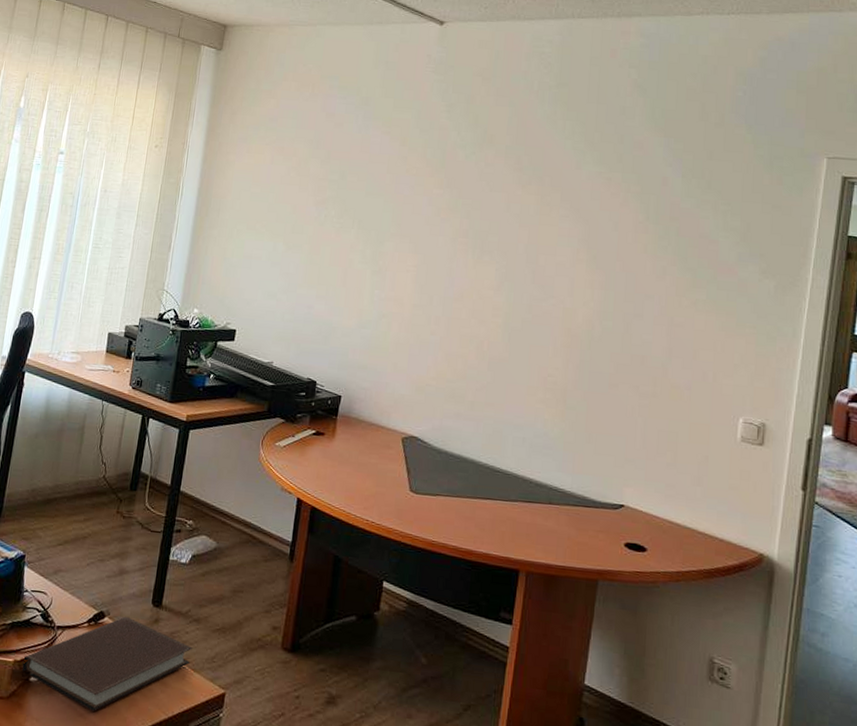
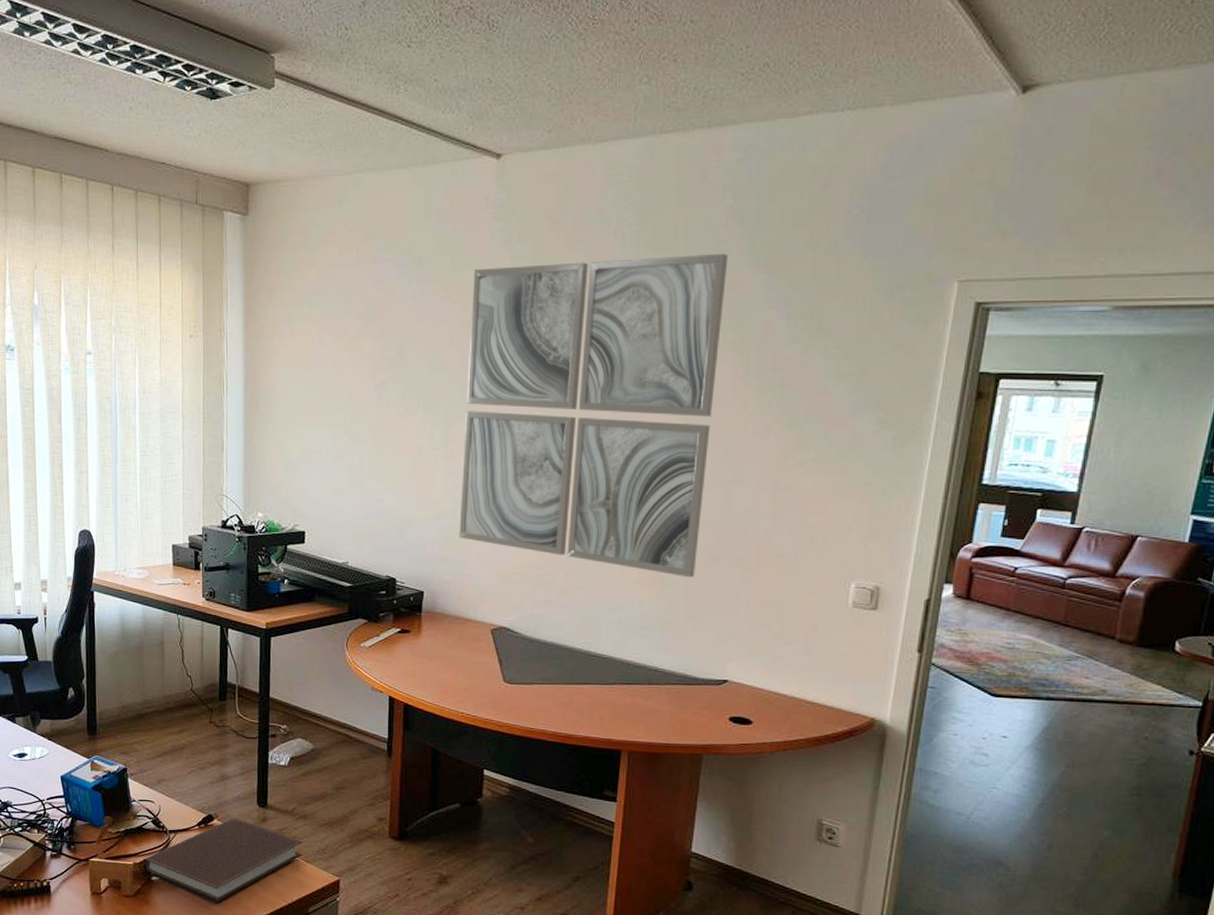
wall art: none [379,111,633,402] -> present [459,253,729,578]

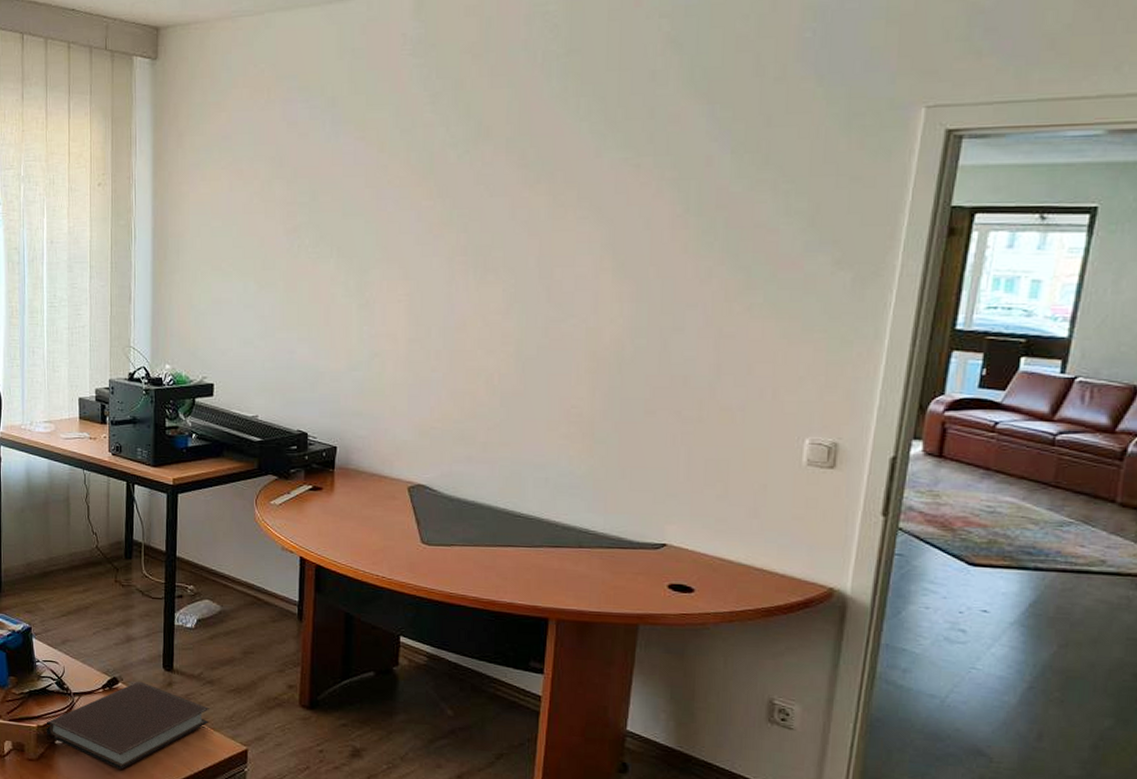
wall art: present [459,253,729,578] -> none [374,83,666,433]

